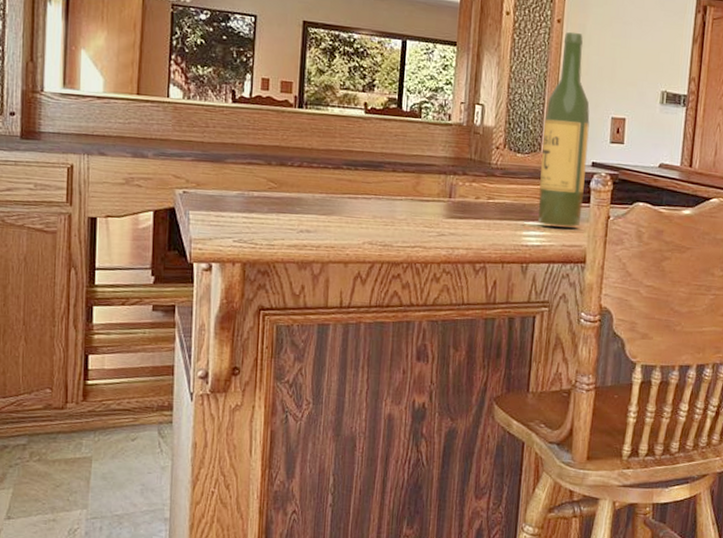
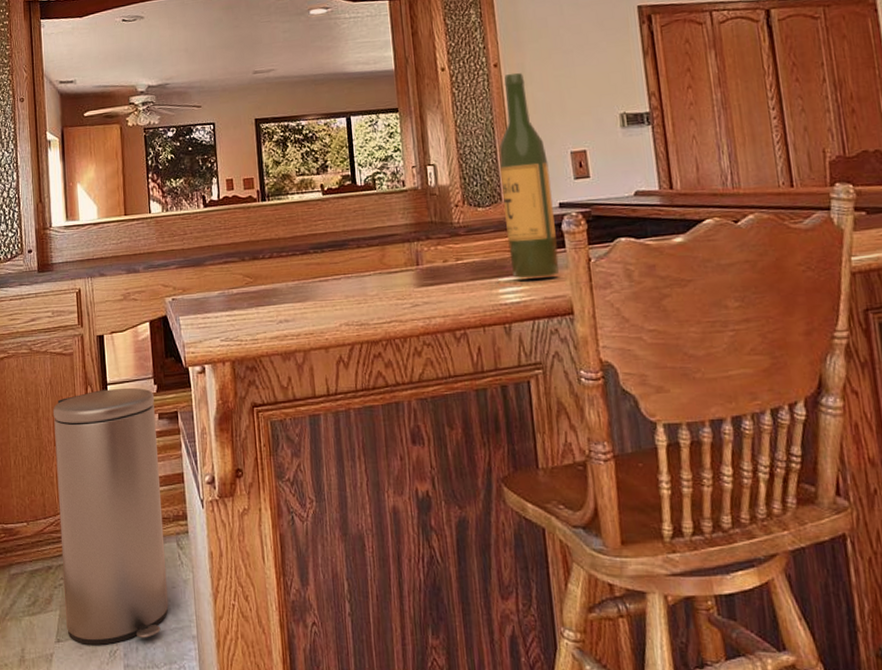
pedal bin: none [20,273,151,524] -> present [52,387,169,646]

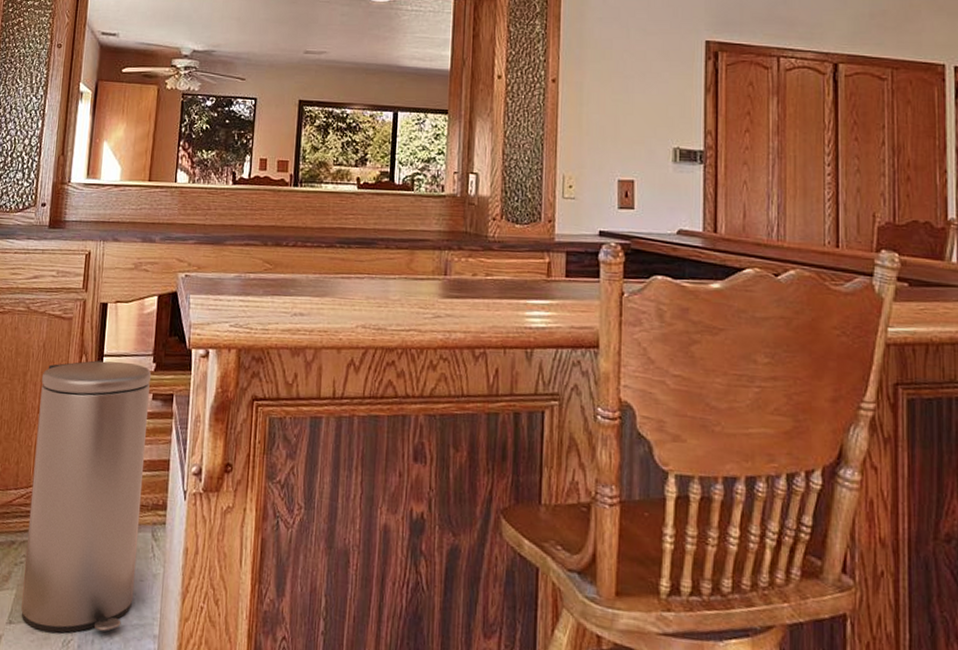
wine bottle: present [499,72,560,279] -> none [541,91,594,306]

